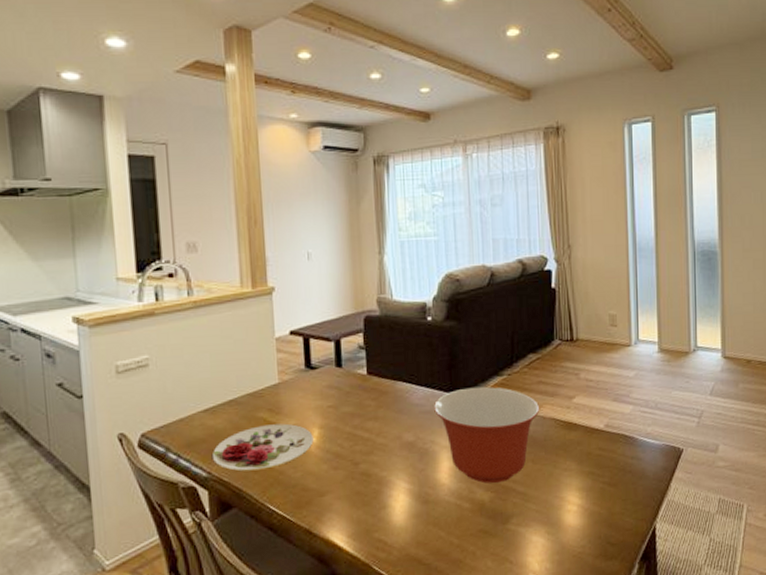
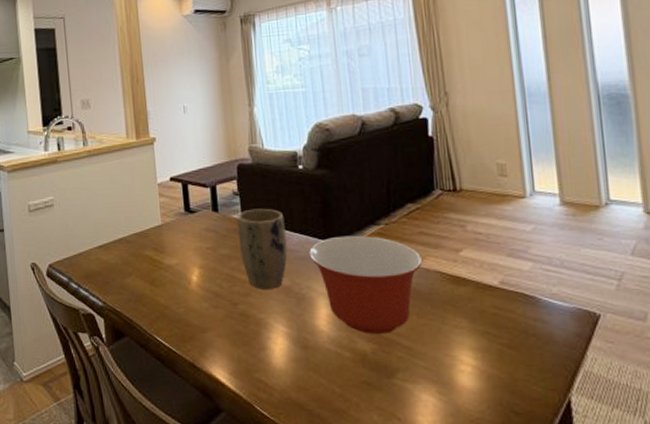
plate: present [213,423,314,471] -> none [107,262,195,303]
plant pot: none [362,362,413,447] -> present [237,208,288,289]

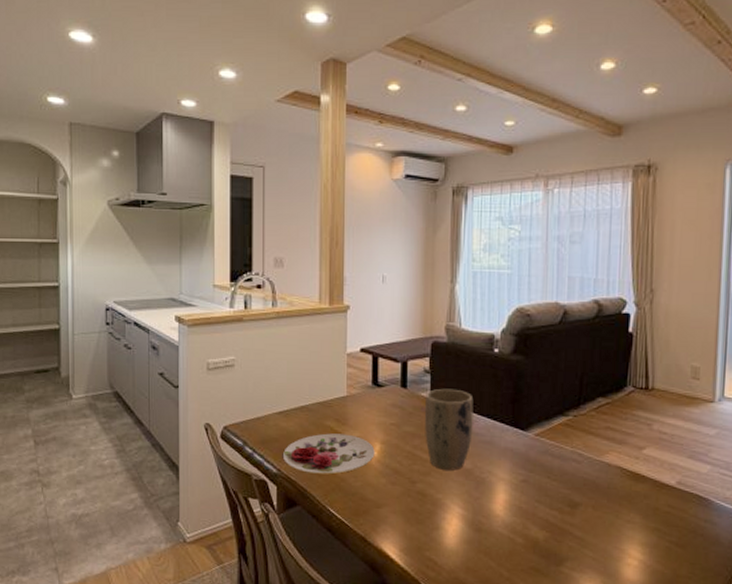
plate: none [107,262,195,303] -> present [283,433,375,474]
mixing bowl: present [309,235,423,335] -> none [494,423,606,524]

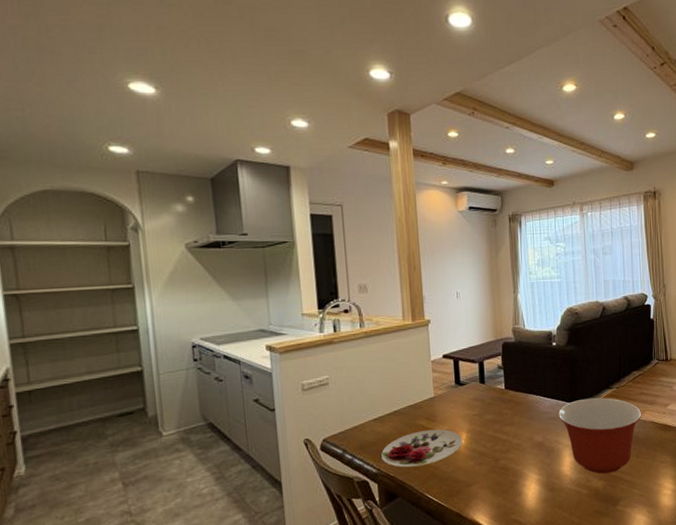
plant pot: present [425,388,474,471] -> none [501,379,541,446]
mixing bowl: none [494,423,606,524] -> present [558,397,642,474]

